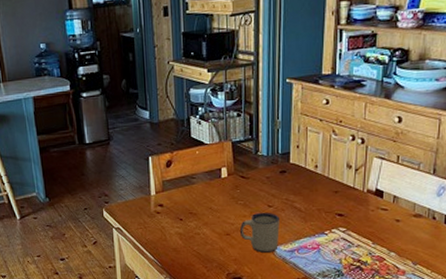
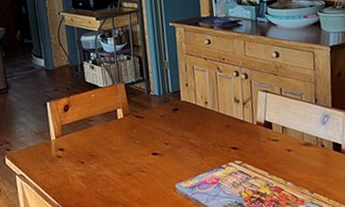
mug: present [240,212,280,253] -> none [140,149,179,191]

